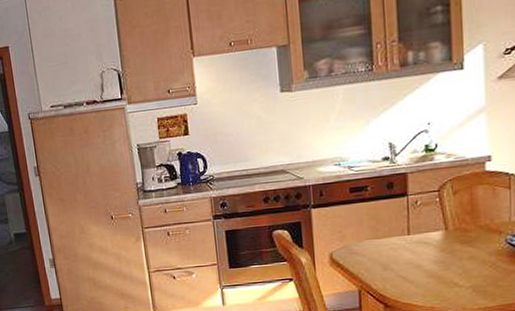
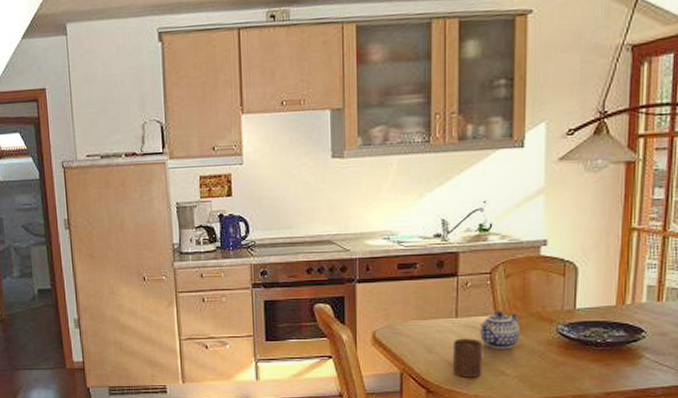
cup: none [407,253,437,291] -> present [454,338,483,378]
teapot: none [432,225,471,263] -> present [480,310,521,349]

